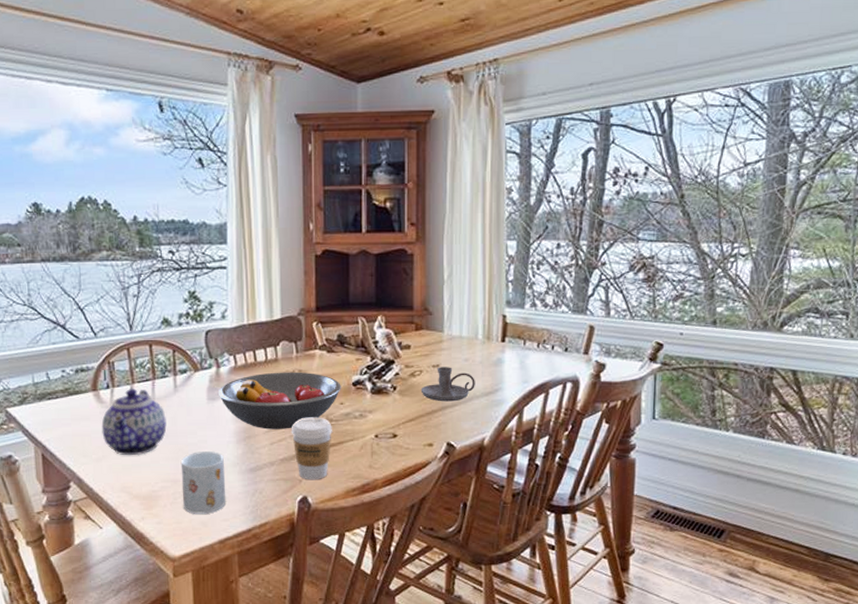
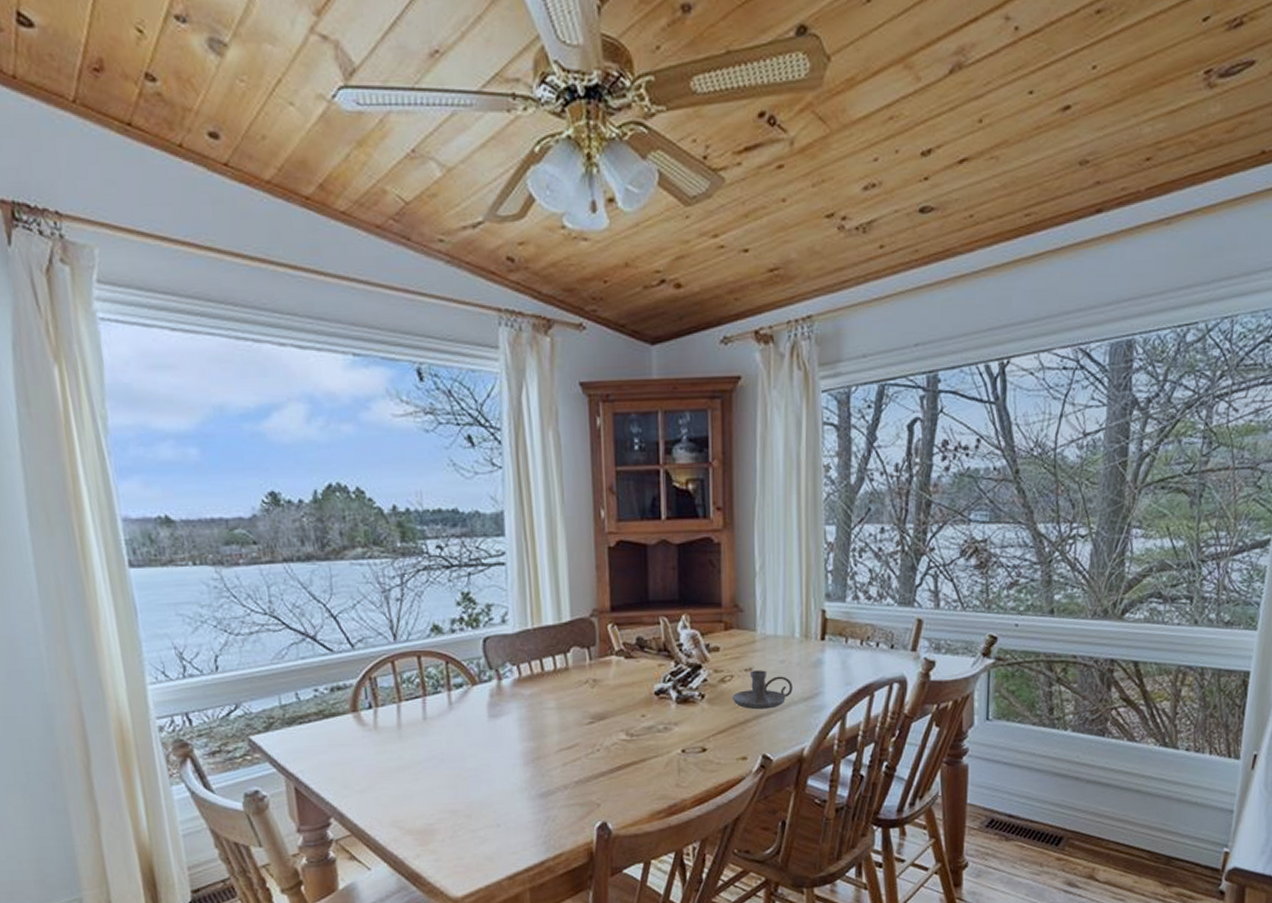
teapot: present [101,389,167,456] -> none [364,708,442,786]
mug: present [180,451,225,514] -> none [459,776,513,848]
fruit bowl: present [217,372,341,429] -> none [500,681,642,749]
coffee cup: present [292,417,332,480] -> none [587,732,633,804]

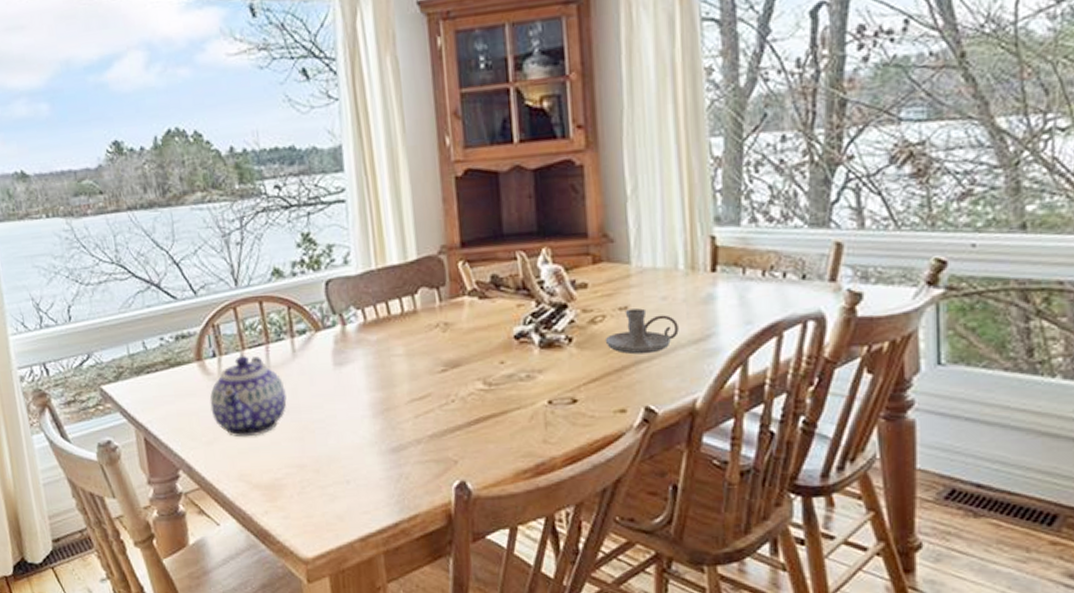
teapot: none [364,708,442,786] -> present [209,356,287,438]

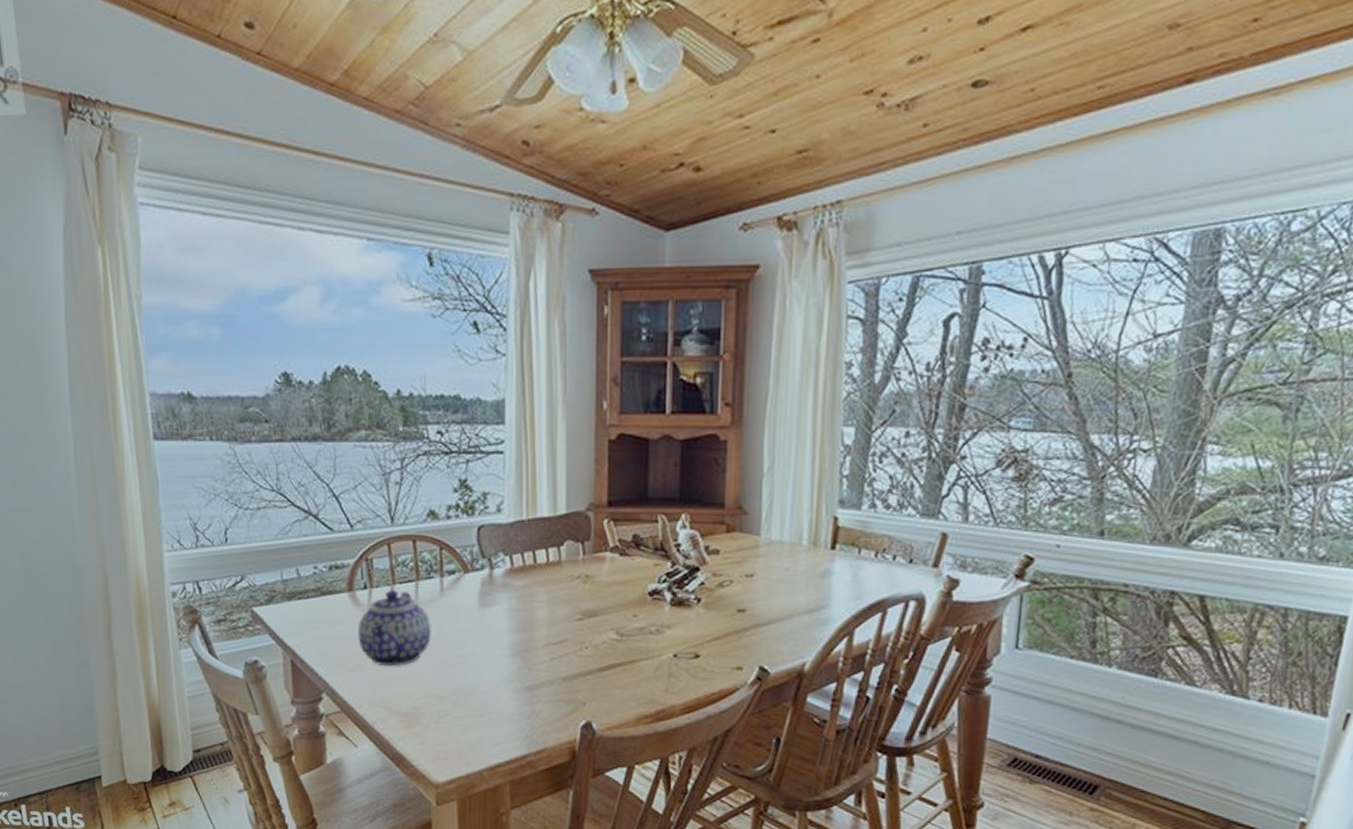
candle holder: present [605,308,679,355] -> none [730,577,797,619]

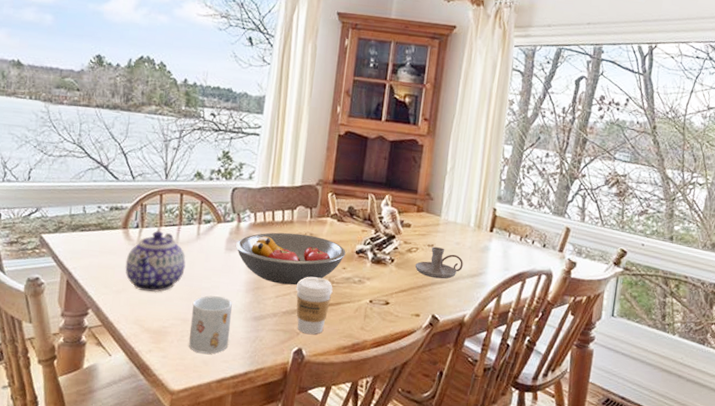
mug: none [446,665,497,736] -> present [189,295,232,354]
fruit bowl: none [490,576,635,643] -> present [235,232,346,285]
coffee cup: none [576,630,623,704] -> present [296,276,333,335]
candle holder: none [730,577,797,619] -> present [415,247,463,279]

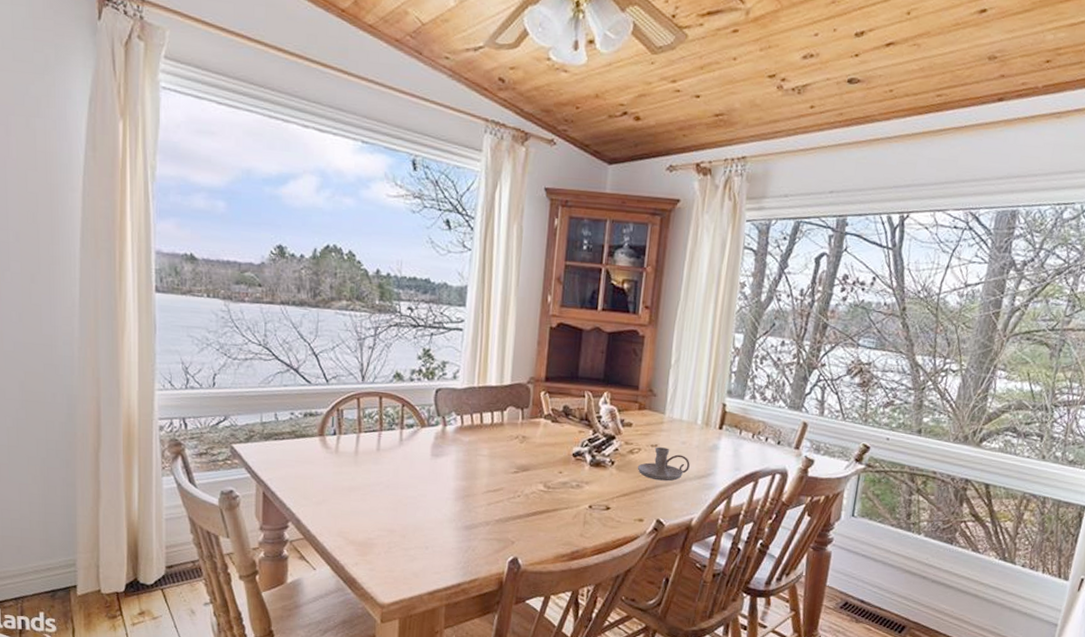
teapot: present [125,231,186,292] -> none [324,437,389,503]
mug: present [189,295,232,354] -> none [397,505,441,565]
fruit bowl: present [235,232,346,285] -> none [441,435,562,492]
coffee cup: present [296,276,333,335] -> none [509,482,549,543]

